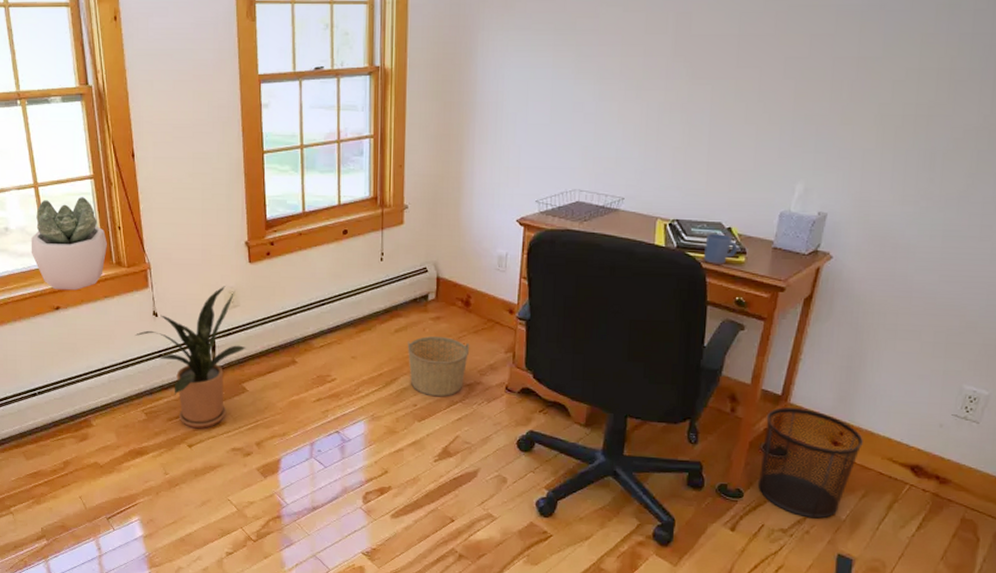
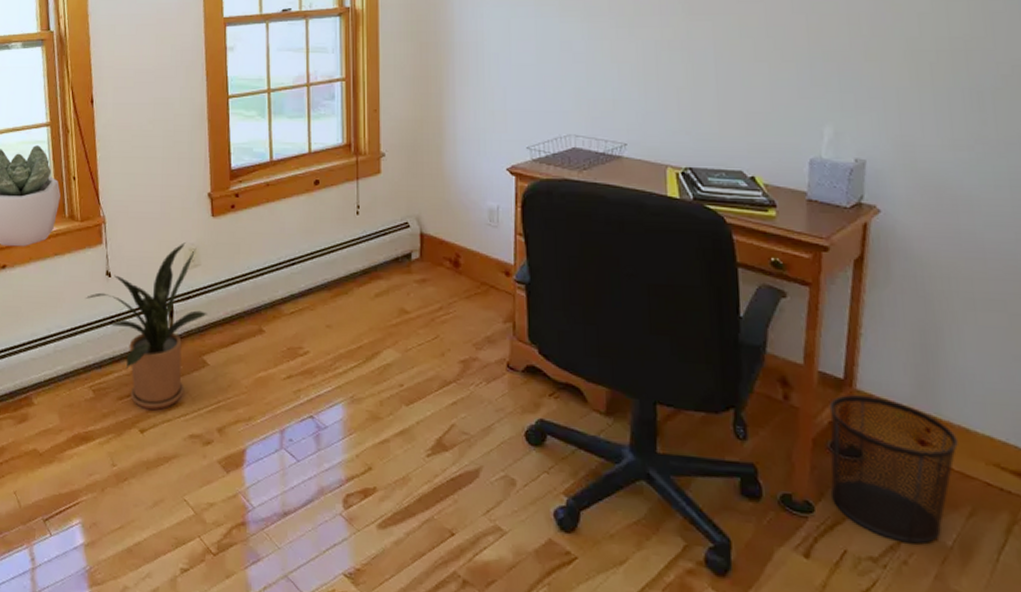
basket: present [407,336,470,397] -> none [389,302,462,376]
mug: present [703,233,738,264] -> none [725,182,766,219]

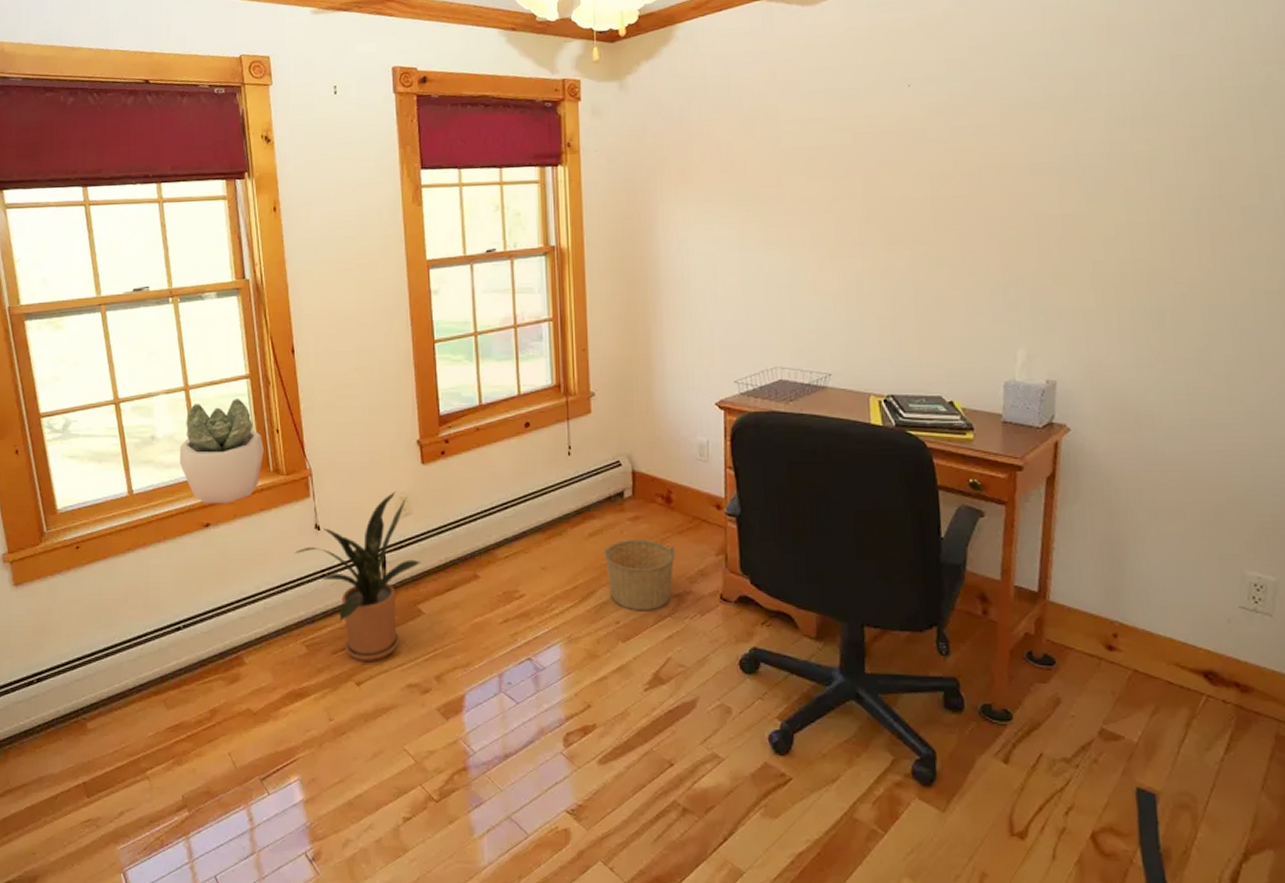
basket: none [389,302,462,376] -> present [603,540,676,611]
waste bin: present [829,394,958,545] -> none [1024,605,1142,743]

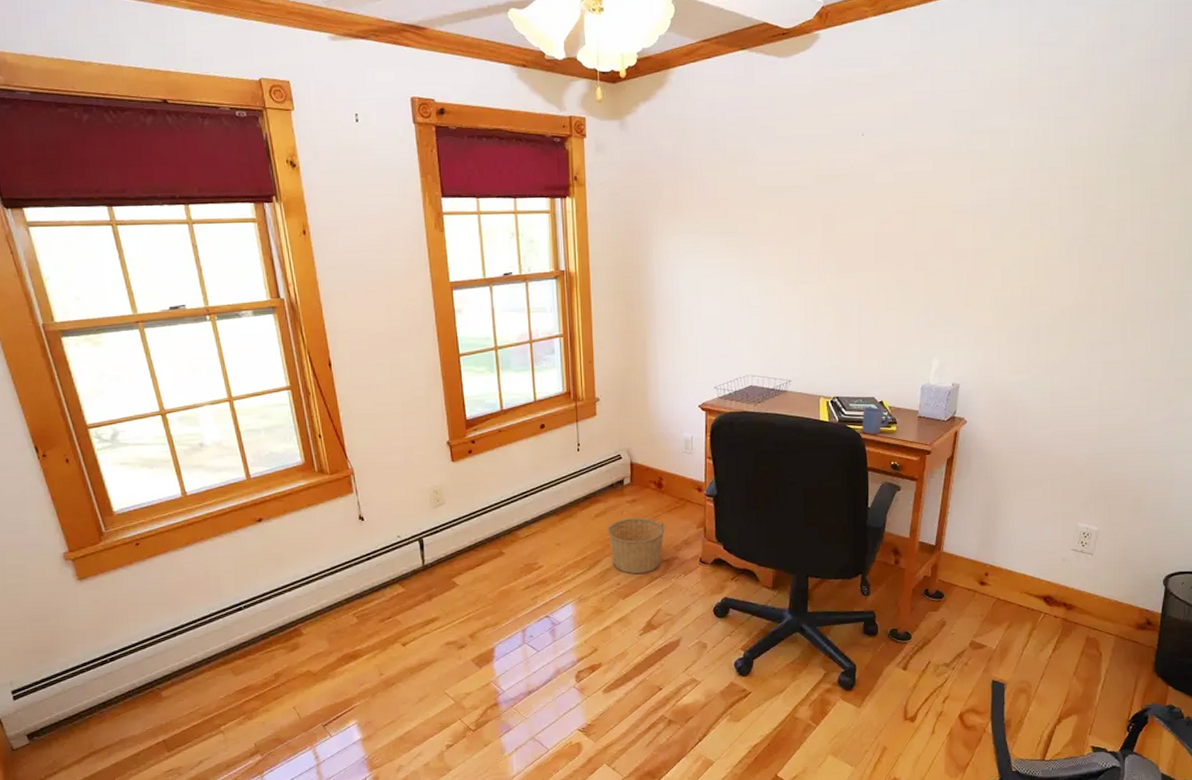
succulent plant: present [179,399,264,504] -> none [228,408,308,502]
house plant: present [294,491,421,662] -> none [341,485,454,627]
mug: none [926,408,964,443] -> present [861,406,890,434]

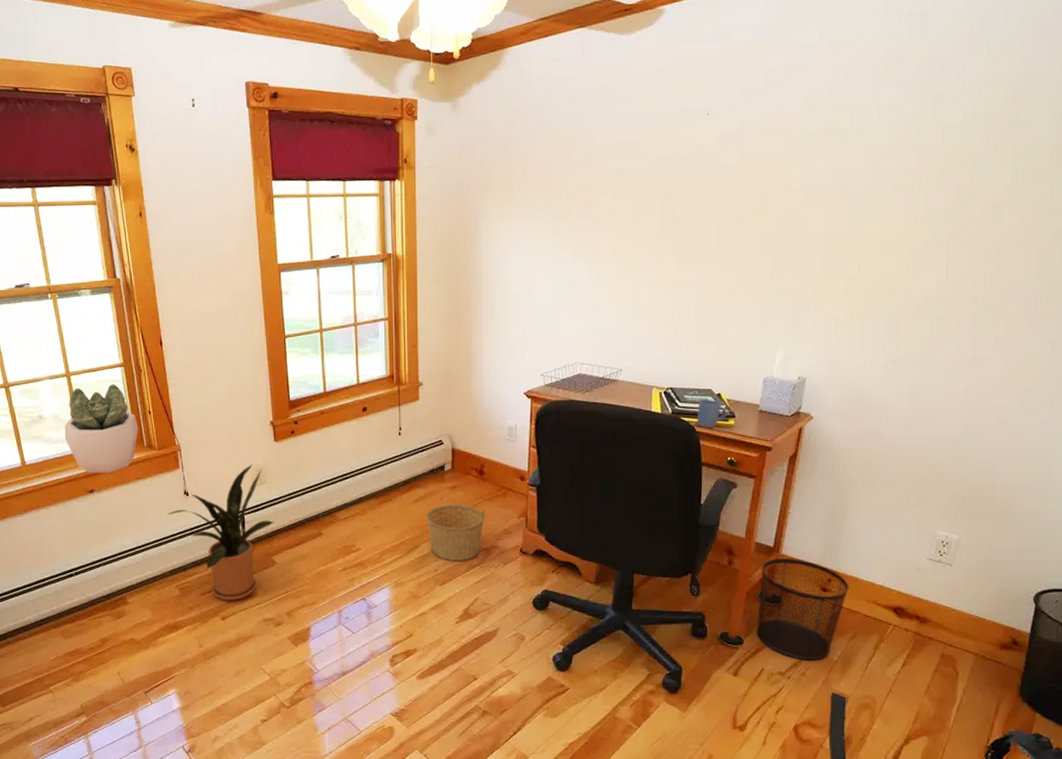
succulent plant: none [228,408,308,502] -> present [64,384,138,474]
house plant: none [341,485,454,627] -> present [167,464,274,602]
waste bin: none [923,554,1004,651] -> present [757,557,849,661]

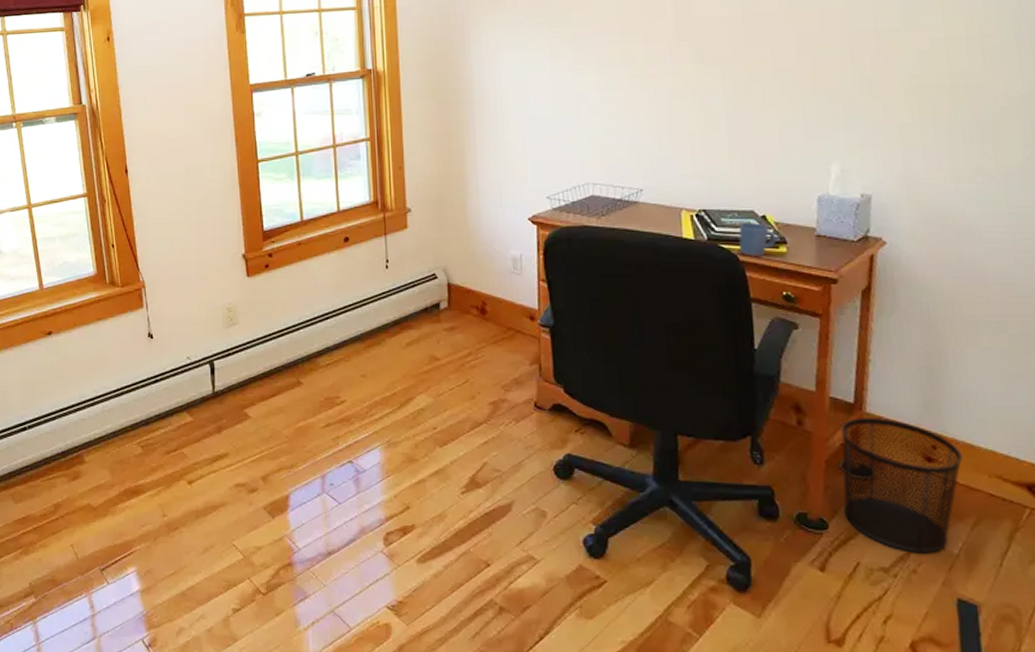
succulent plant: present [64,384,138,474] -> none [23,216,100,314]
house plant: present [167,464,274,602] -> none [129,302,247,463]
basket: present [426,505,485,562] -> none [421,349,491,418]

